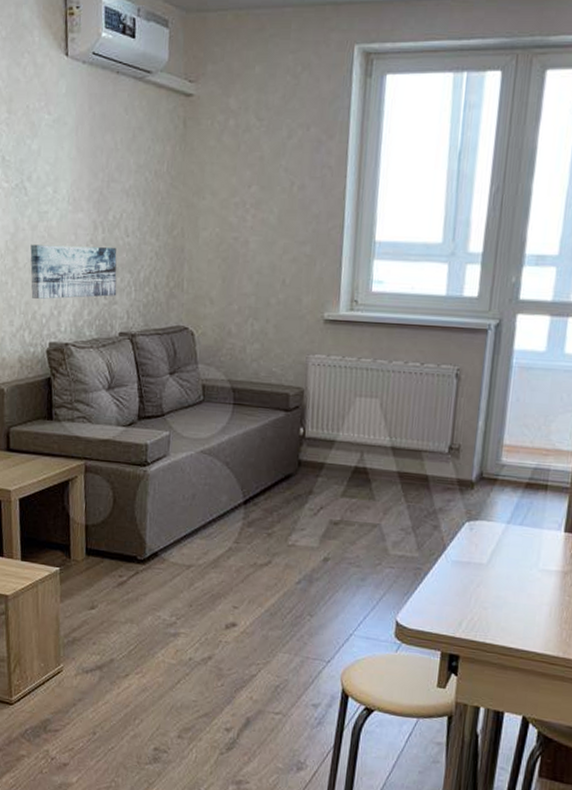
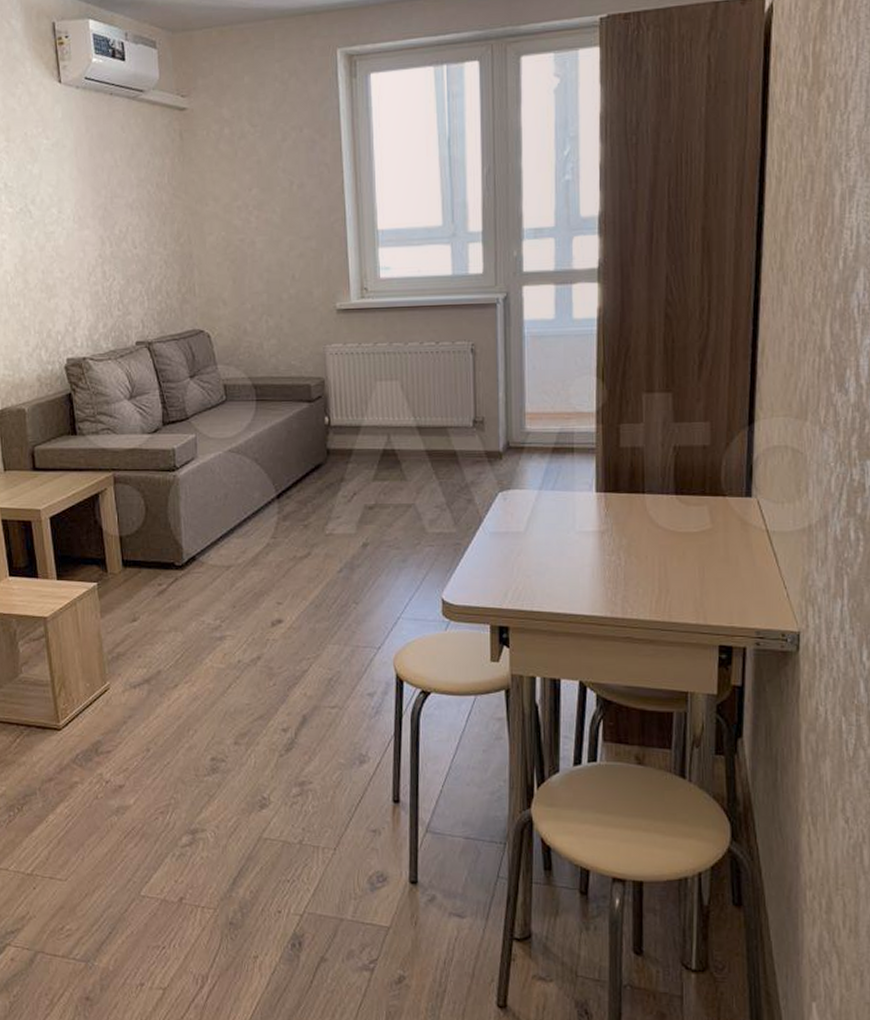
wall art: present [30,244,117,300] -> none [40,261,130,318]

